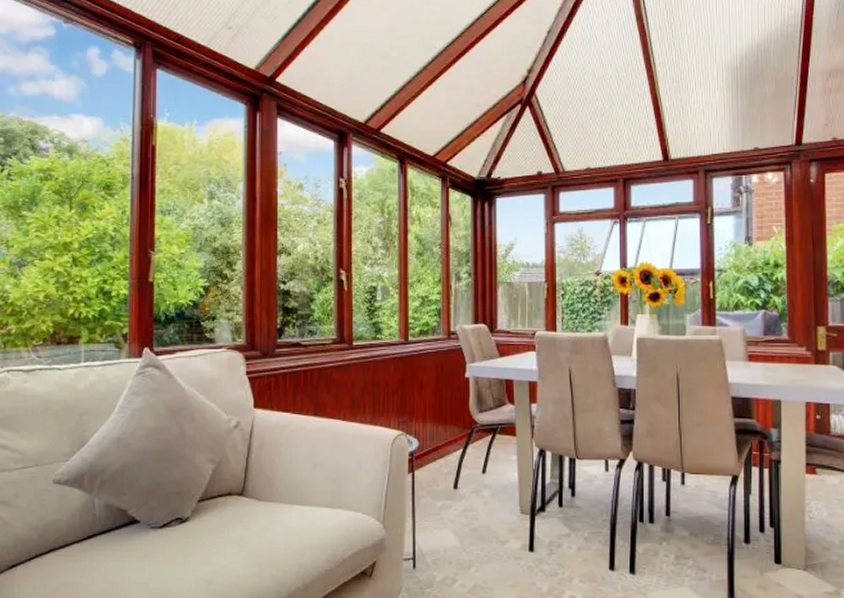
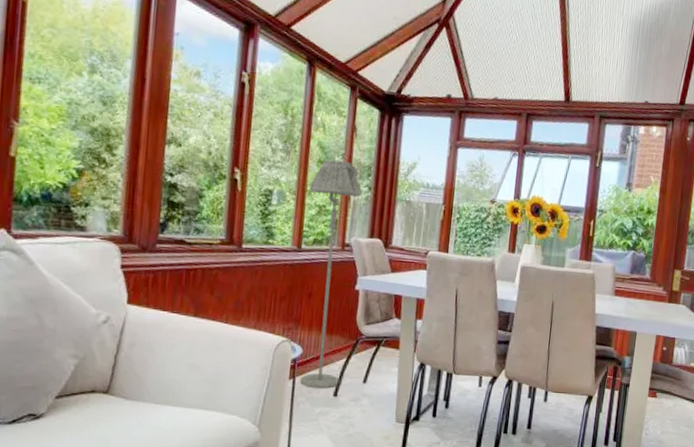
floor lamp: none [411,251,462,482] -> present [299,159,362,389]

